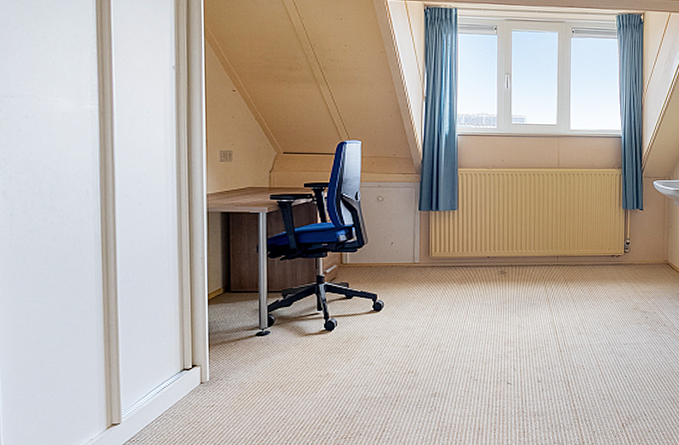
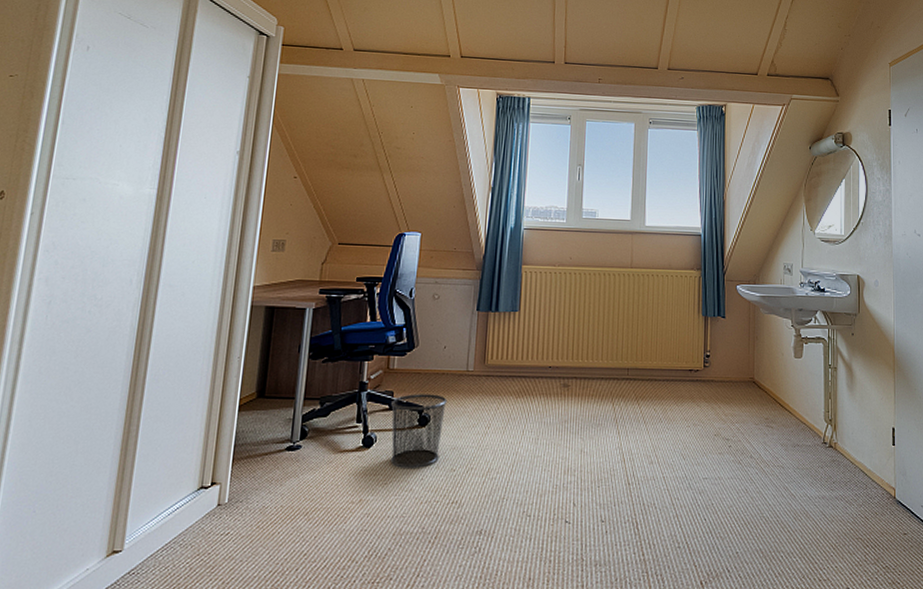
waste bin: none [347,284,398,346] -> present [391,394,447,468]

